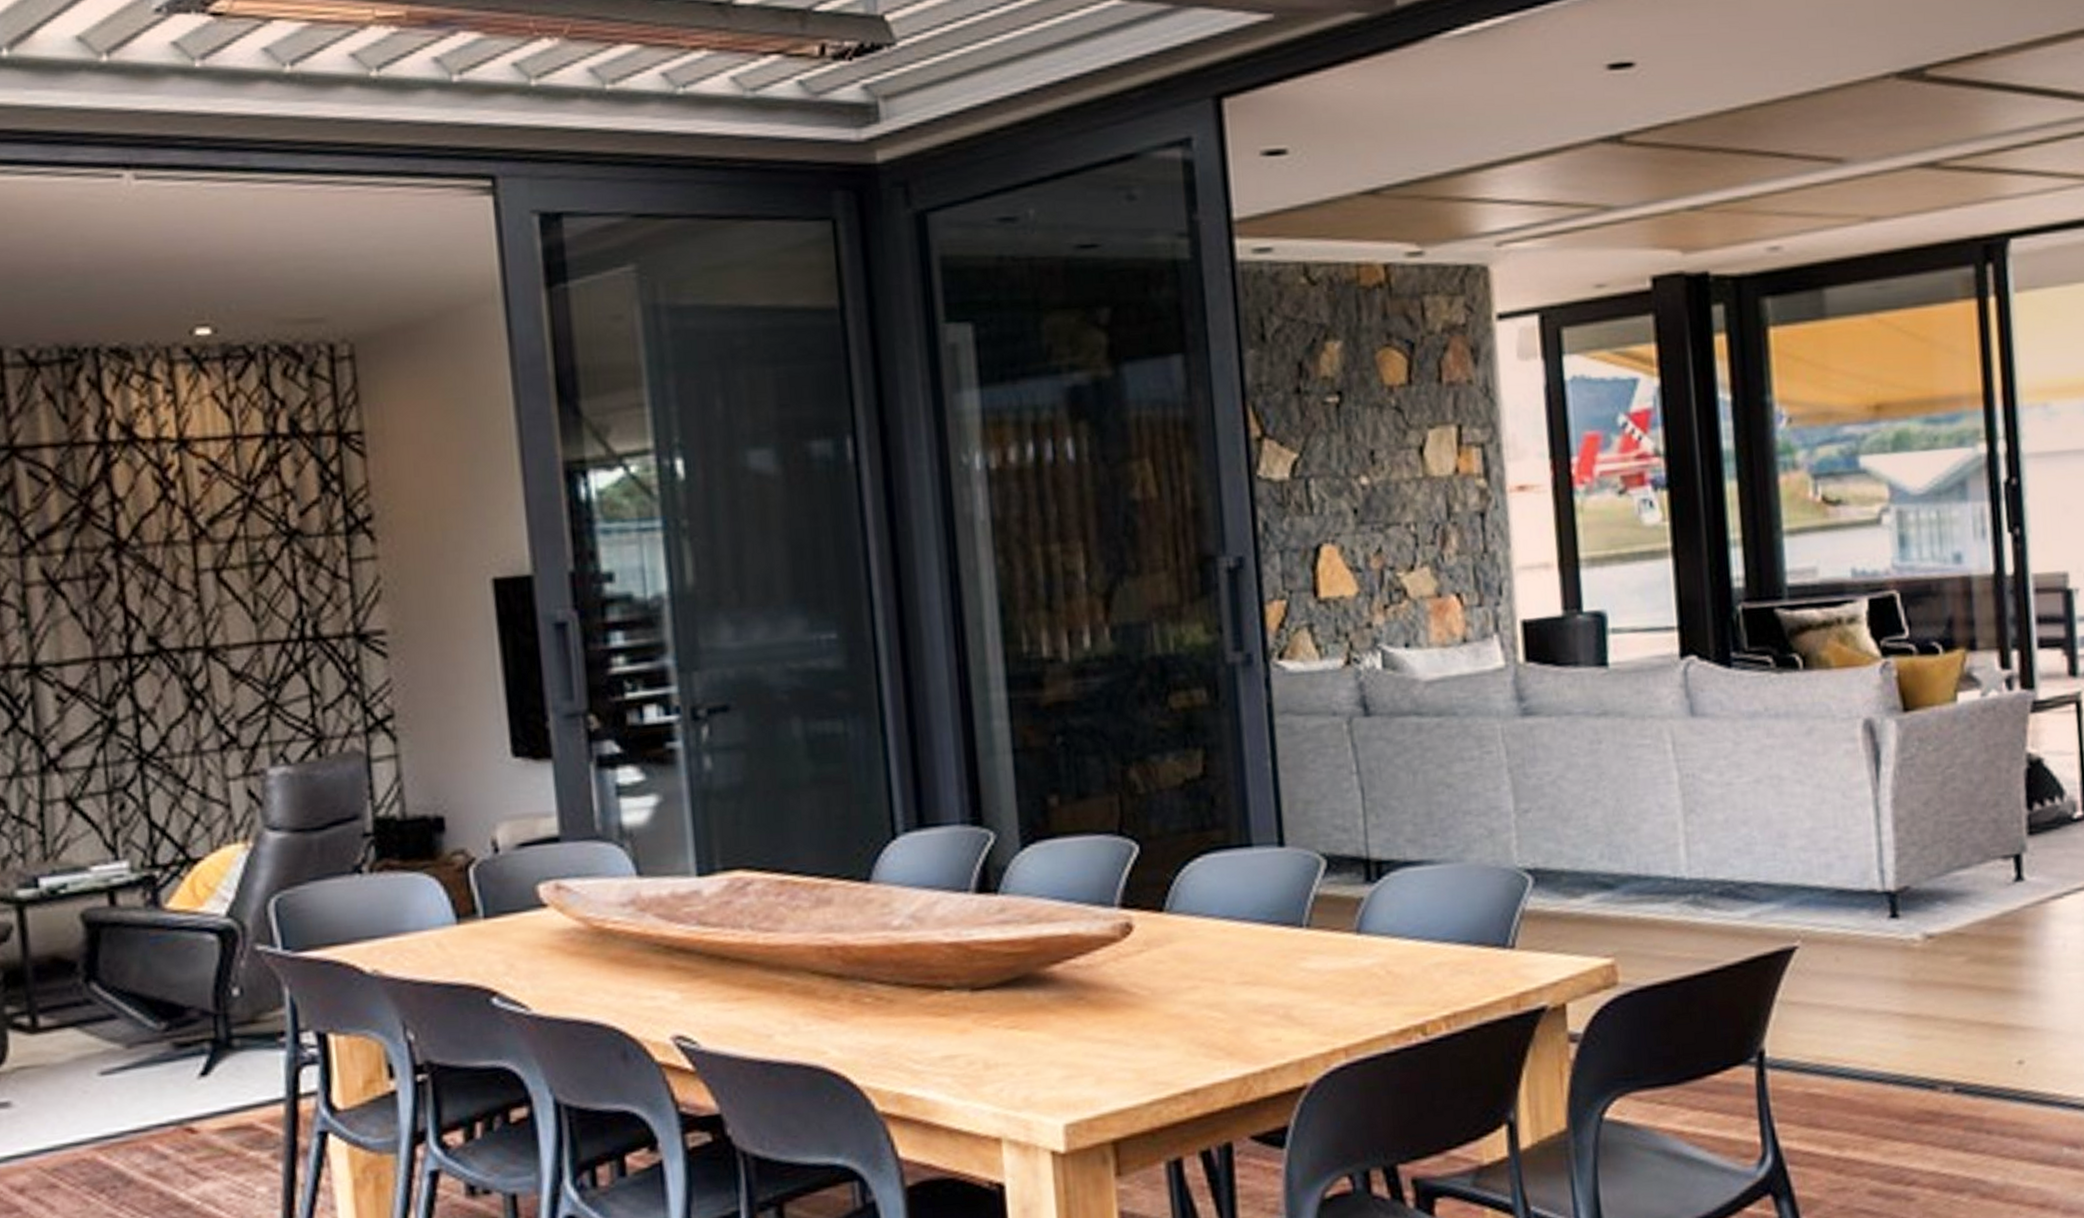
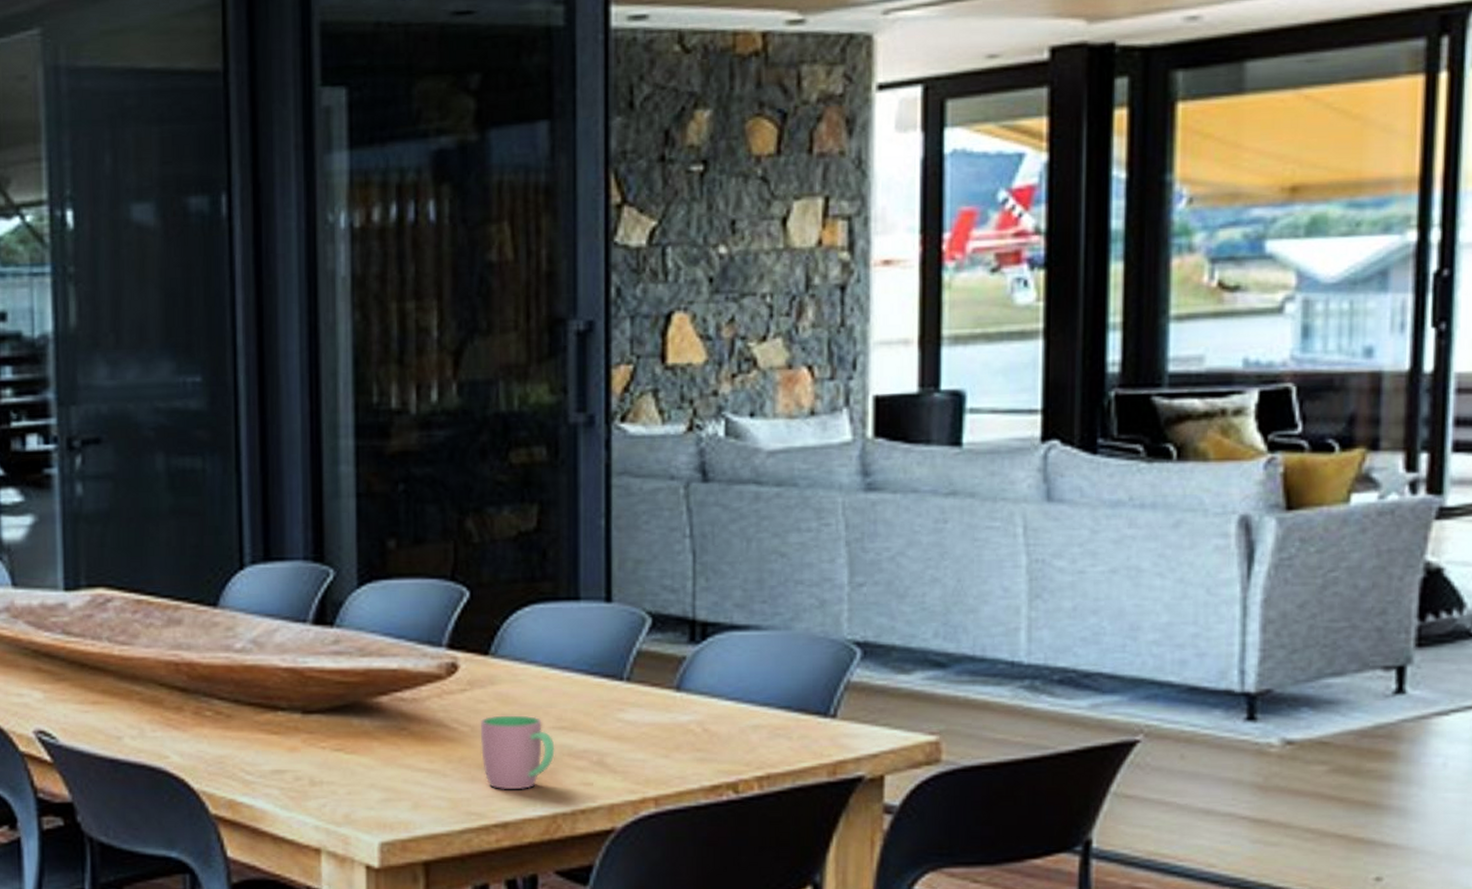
cup: none [1160,973,1240,1055] -> present [480,715,555,790]

